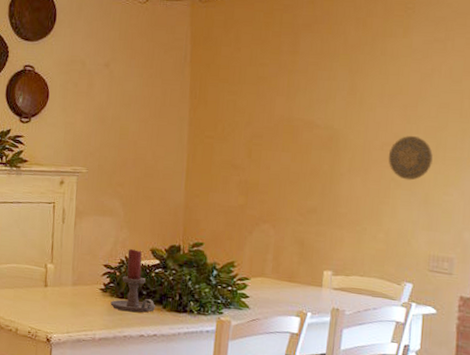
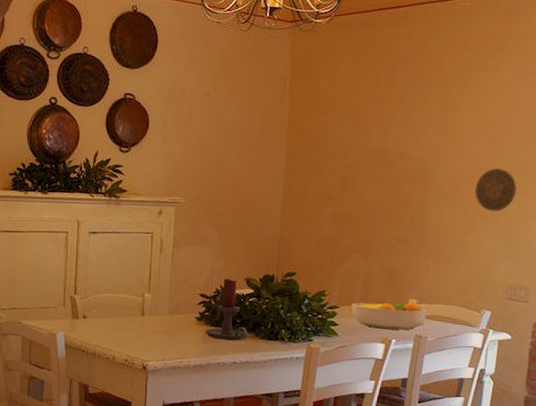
fruit bowl: none [262,272,344,303] -> present [351,300,428,330]

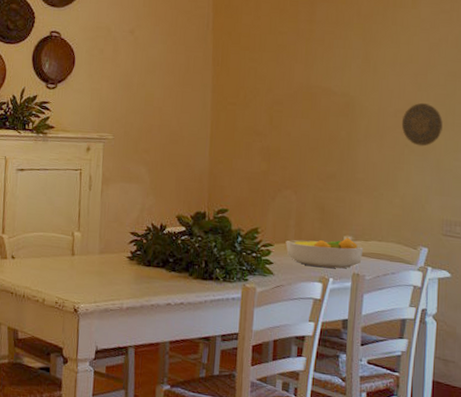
candle holder: present [205,278,249,341] -> none [137,216,183,281]

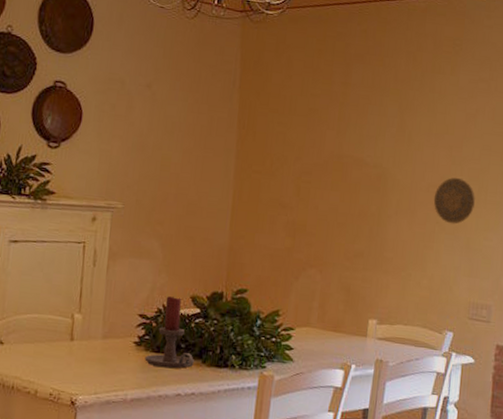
candle holder: none [137,216,183,281] -> present [145,296,195,369]
fruit bowl: present [285,237,364,269] -> none [307,320,389,355]

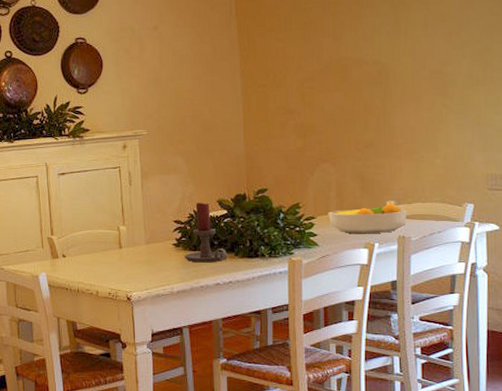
fruit bowl: none [307,320,389,355] -> present [328,202,408,234]
decorative plate: present [433,177,475,224] -> none [437,61,481,105]

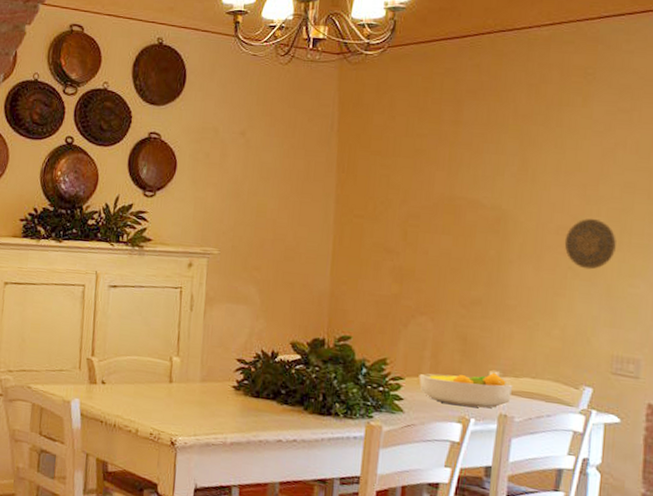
candle holder: present [184,203,229,263] -> none [244,342,297,415]
decorative plate: none [437,61,481,105] -> present [564,219,616,270]

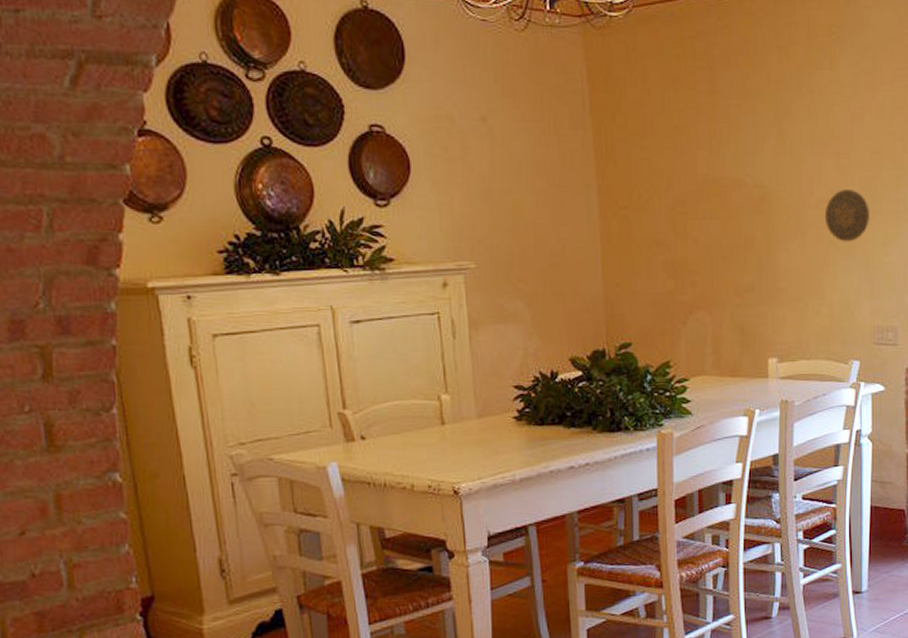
fruit bowl: present [419,372,513,408] -> none [703,359,791,399]

